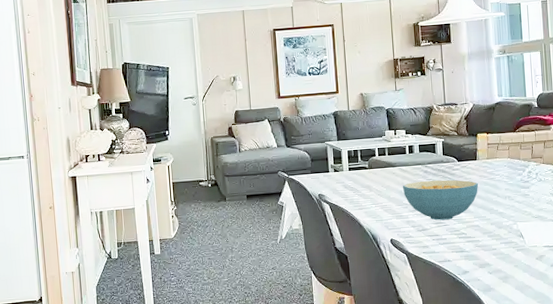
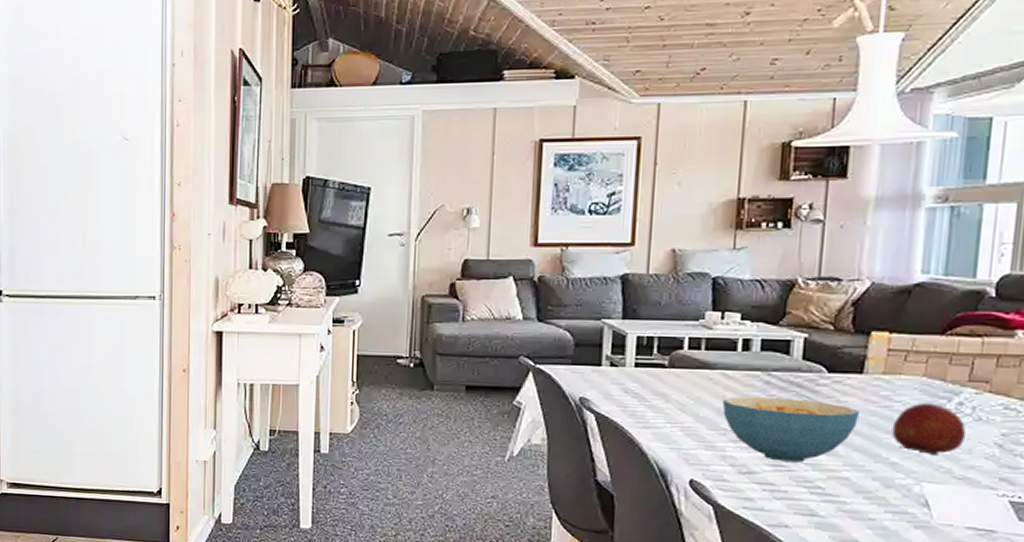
fruit: none [497,173,535,205] -> present [891,402,965,455]

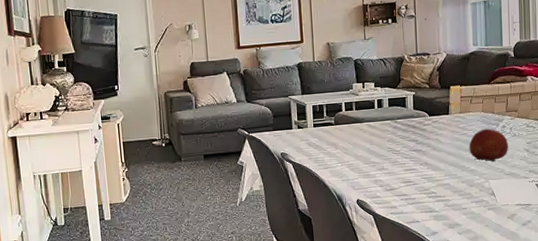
cereal bowl: present [722,396,861,463] -> none [370,136,450,179]

